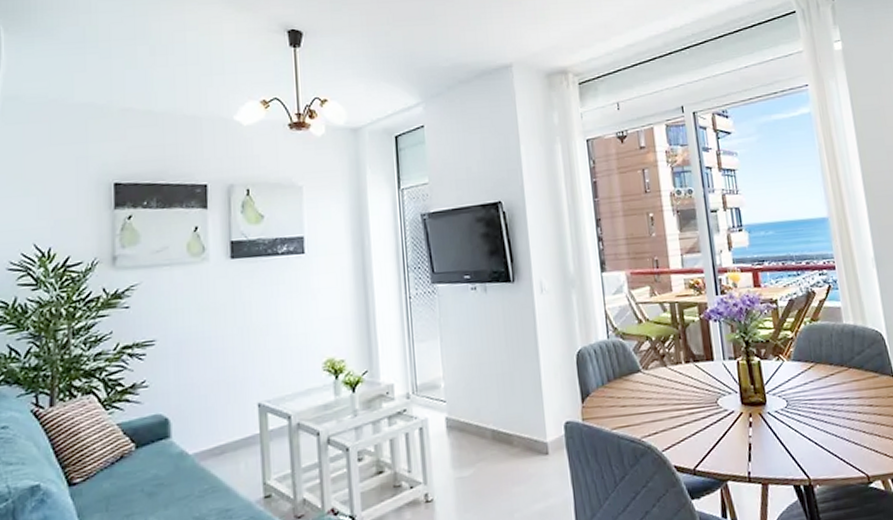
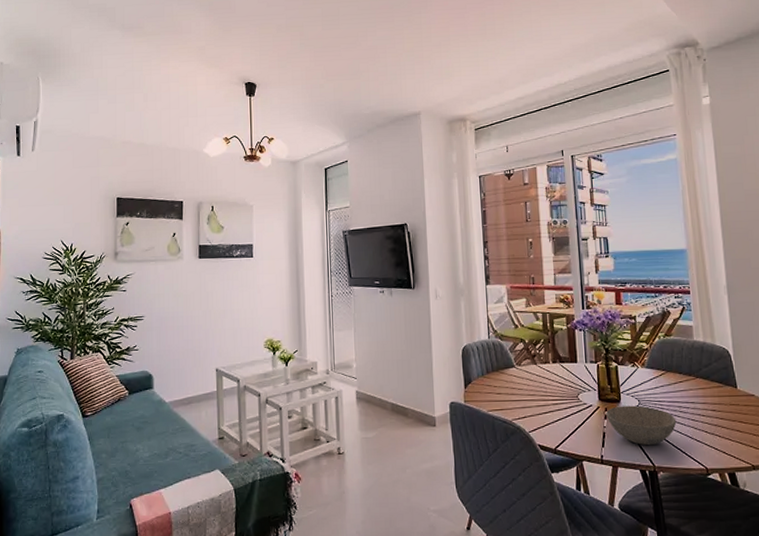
bowl: none [750,407,831,455] -> present [606,405,677,446]

